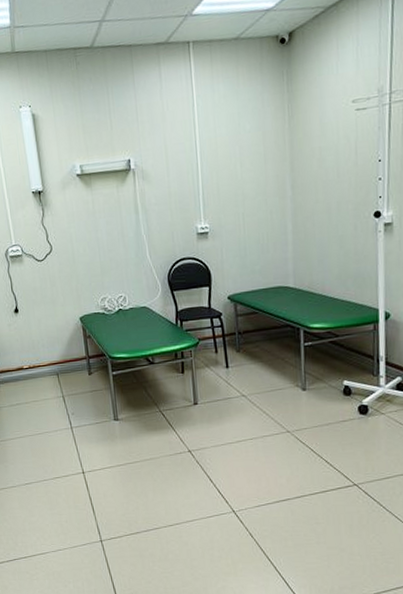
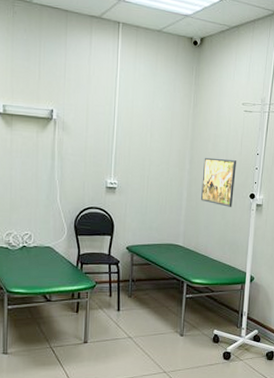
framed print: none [309,174,353,233] -> present [200,157,236,207]

